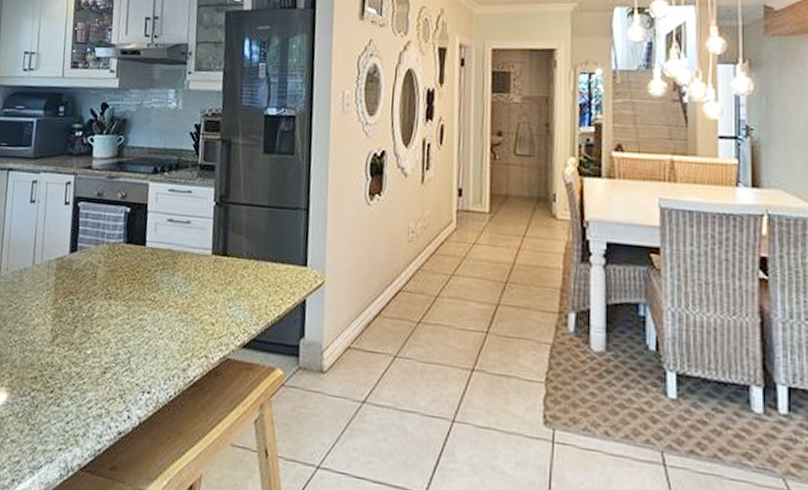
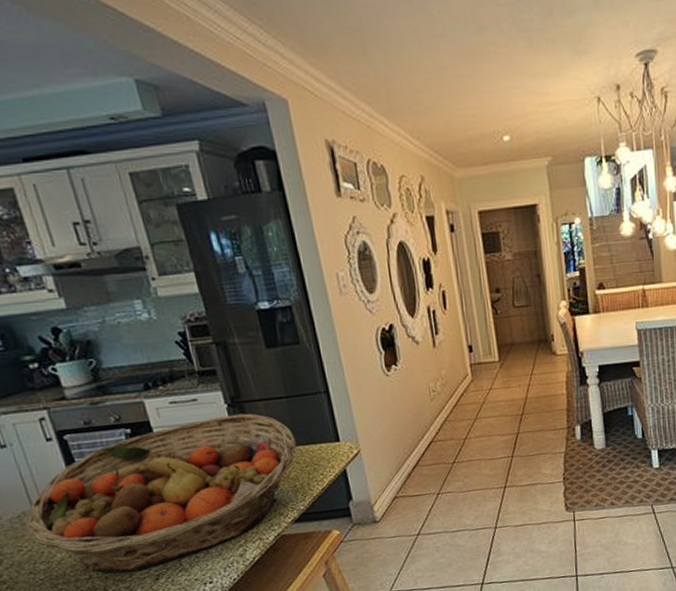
fruit basket: none [21,212,267,358] -> present [25,413,297,574]

